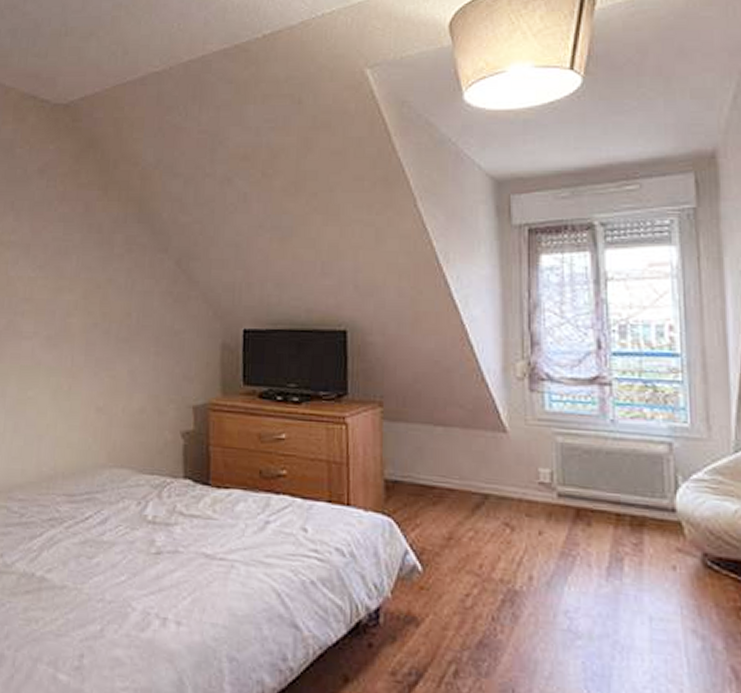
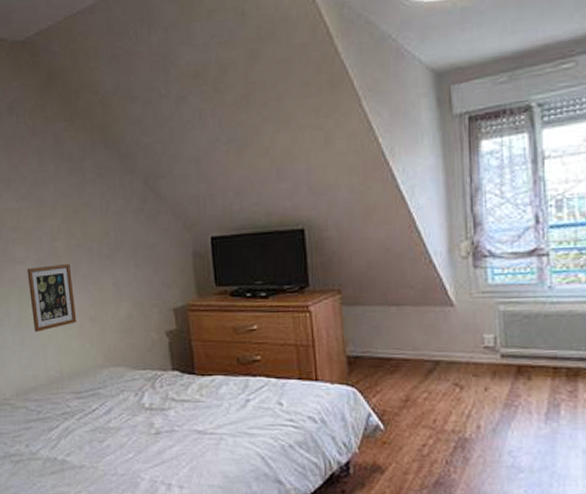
picture frame: none [31,343,83,420] -> present [27,263,77,333]

